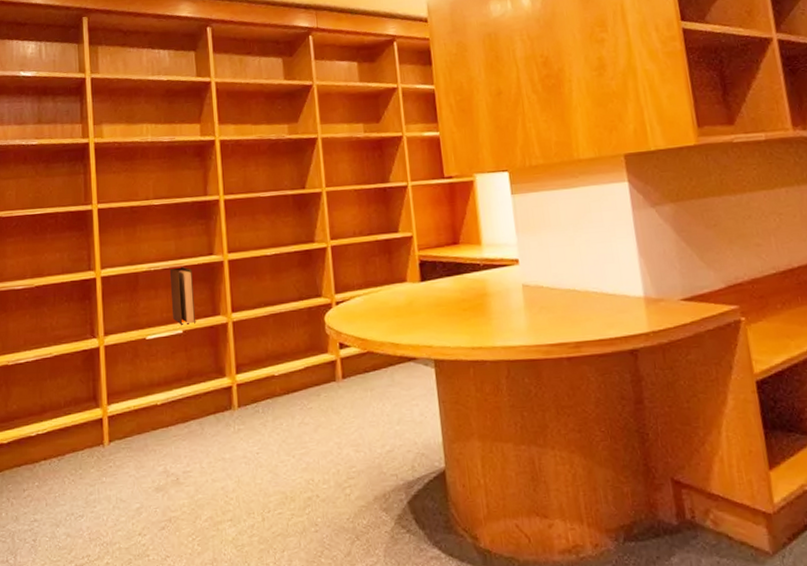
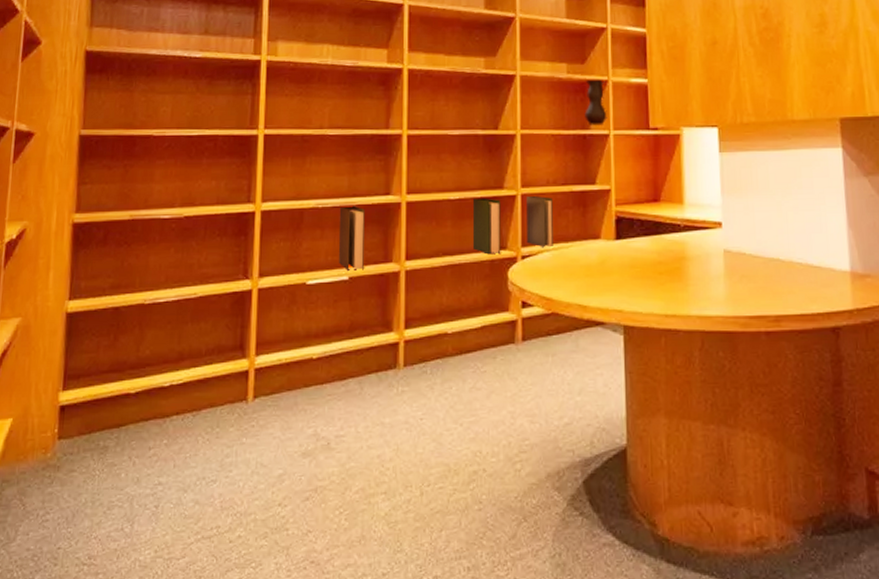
binder: none [287,251,317,303] -> present [472,198,501,255]
binder: none [336,246,364,294] -> present [527,195,553,248]
vase: none [381,135,405,179] -> present [584,79,607,126]

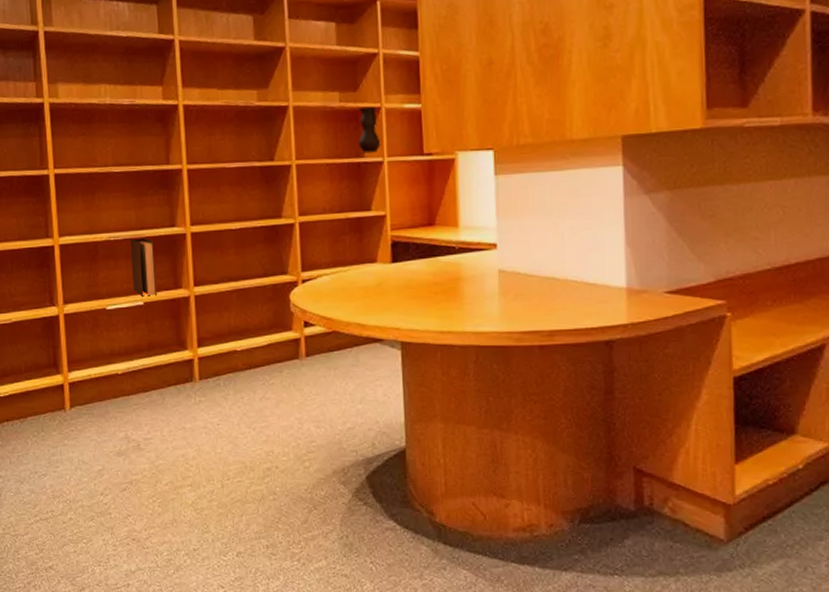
binder: present [472,198,501,255] -> none [253,226,282,280]
binder: present [527,195,553,248] -> none [304,223,332,272]

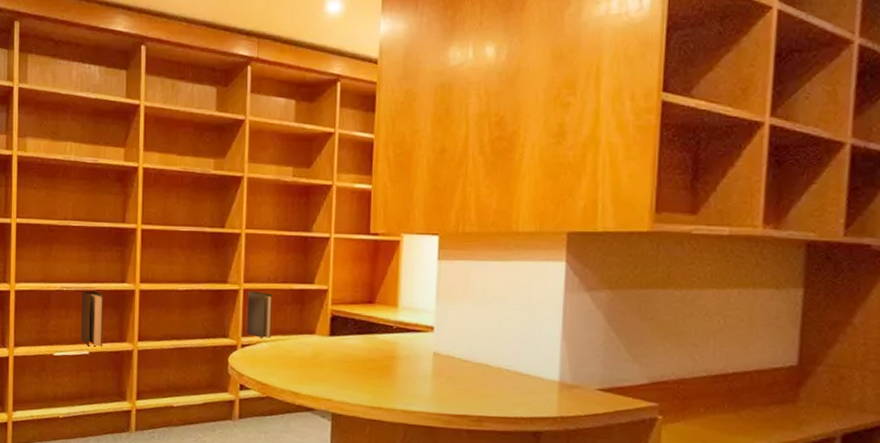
binder: none [304,223,332,272] -> present [247,290,272,339]
vase: present [358,106,381,154] -> none [307,183,330,229]

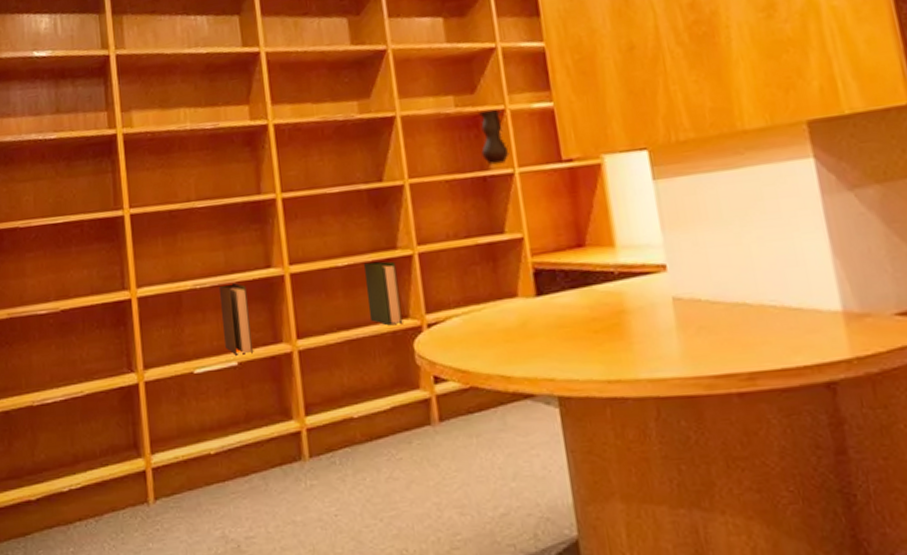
binder: none [197,290,224,342] -> present [363,261,403,326]
binder: present [247,290,272,339] -> none [425,253,463,313]
vase: none [307,183,330,229] -> present [477,108,510,165]

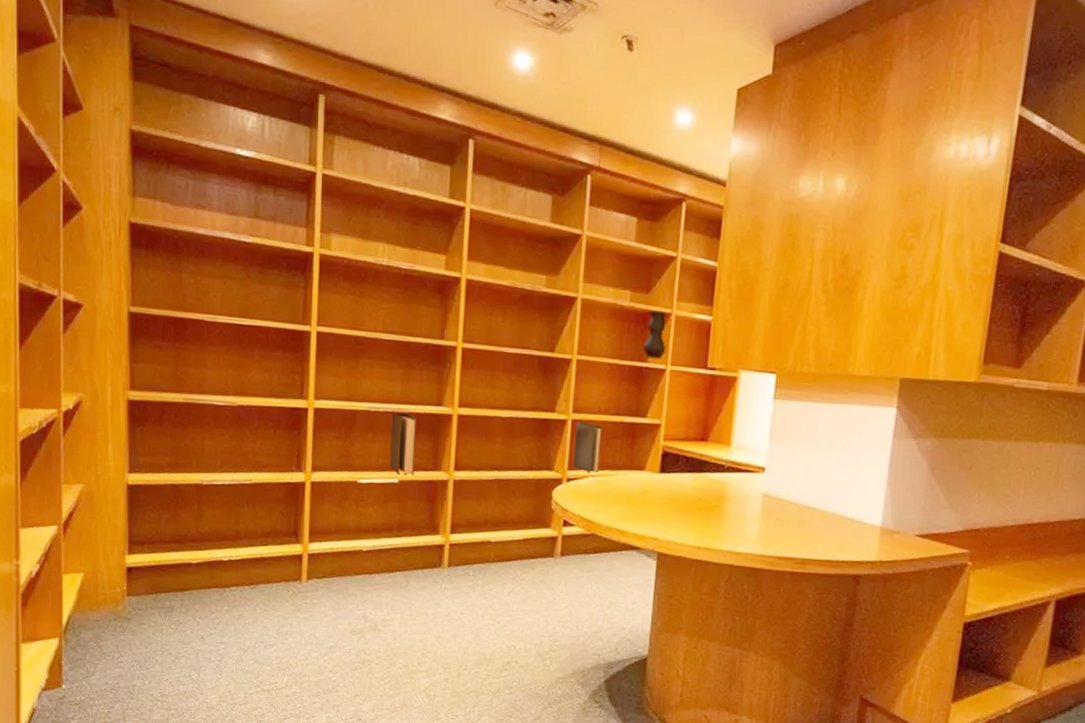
binder: present [363,261,403,326] -> none [520,418,551,474]
binder: none [425,253,463,313] -> present [573,421,602,473]

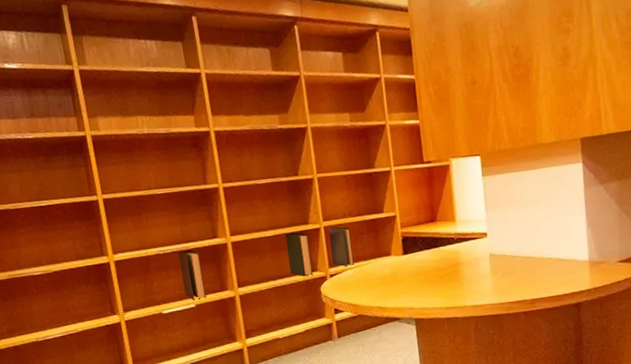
binder: none [520,418,551,474] -> present [285,232,313,277]
vase: present [643,310,668,360] -> none [366,123,388,165]

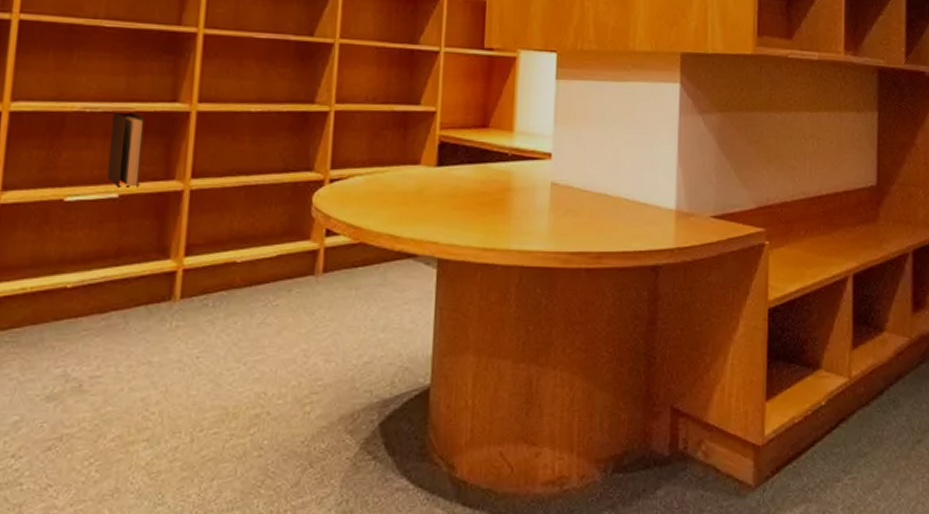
binder: present [285,232,313,277] -> none [273,112,310,176]
binder: present [328,226,354,267] -> none [337,113,370,172]

